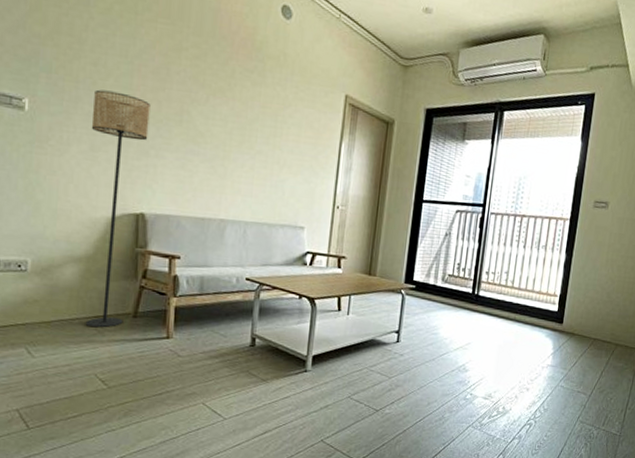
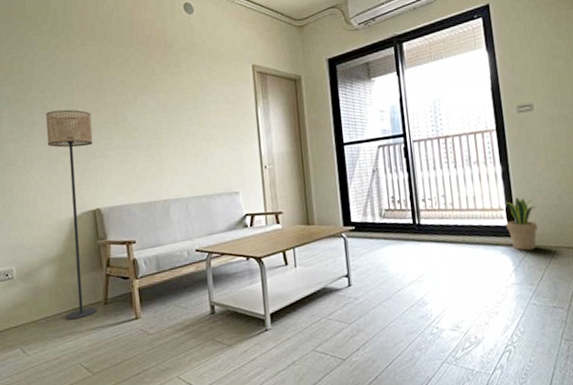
potted plant: none [556,287,588,338] -> present [504,197,537,251]

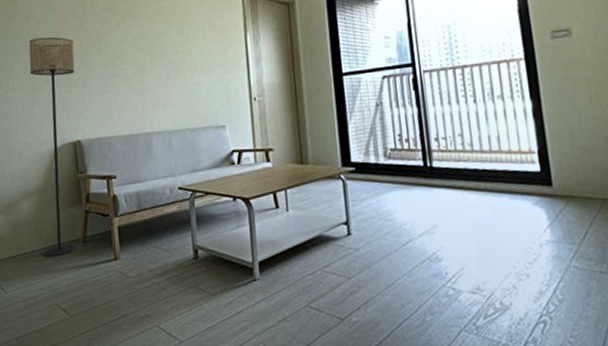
potted plant: present [504,197,537,251] -> none [535,138,579,202]

